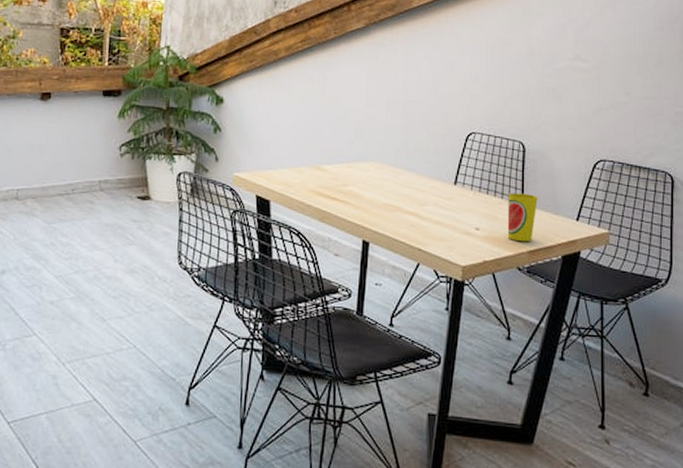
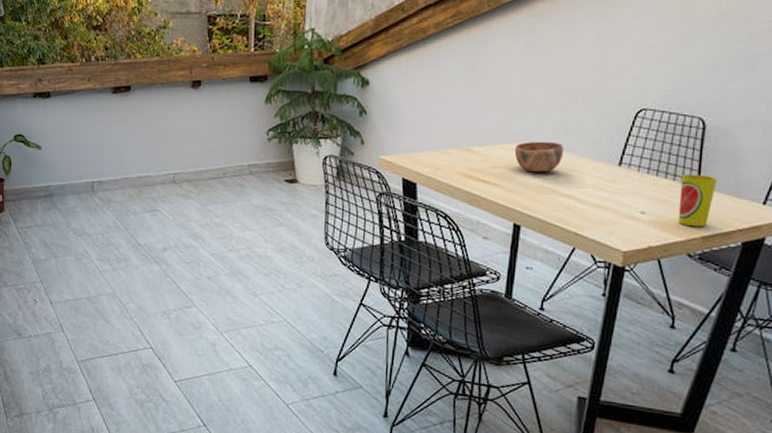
bowl: none [361,160,406,191] -> present [514,141,564,173]

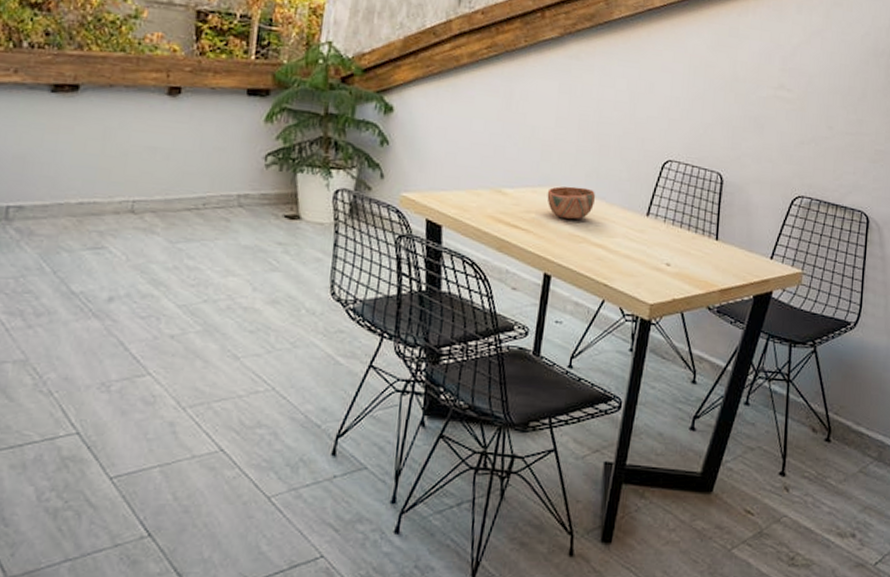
cup: present [677,174,717,227] -> none [699,227,733,280]

